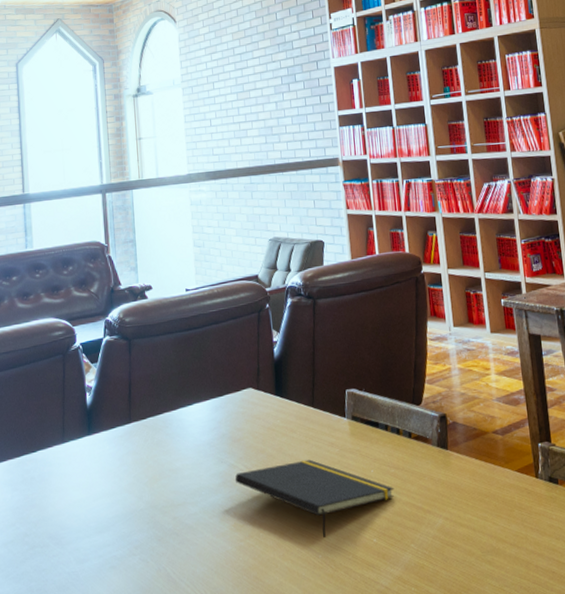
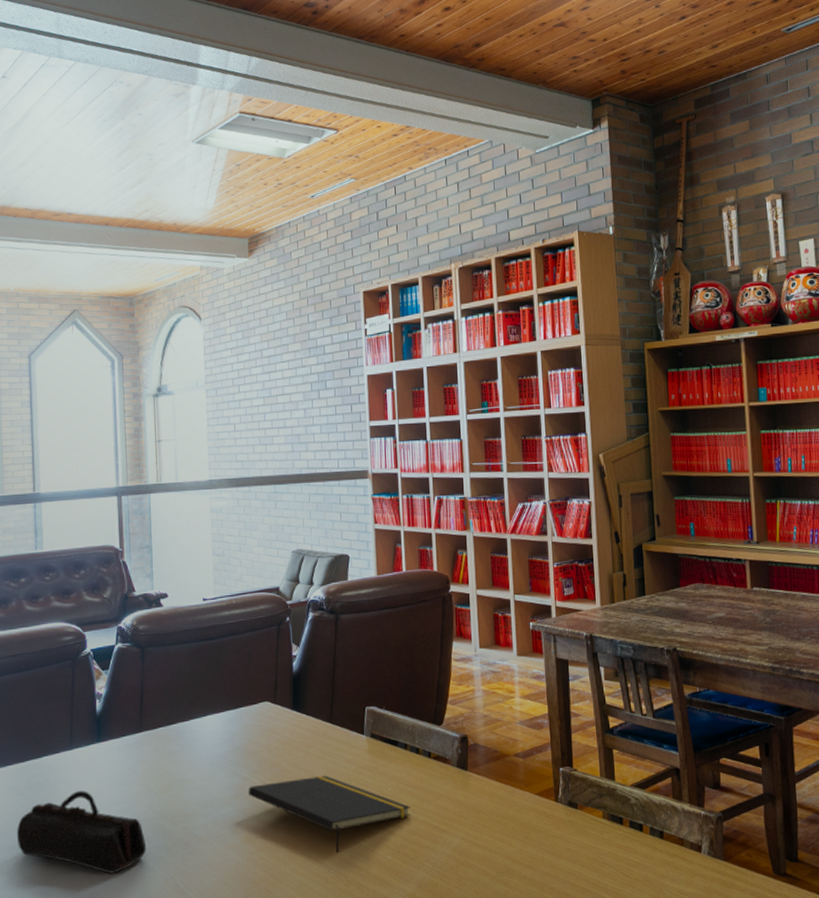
pencil case: none [12,484,139,567] -> present [16,791,147,874]

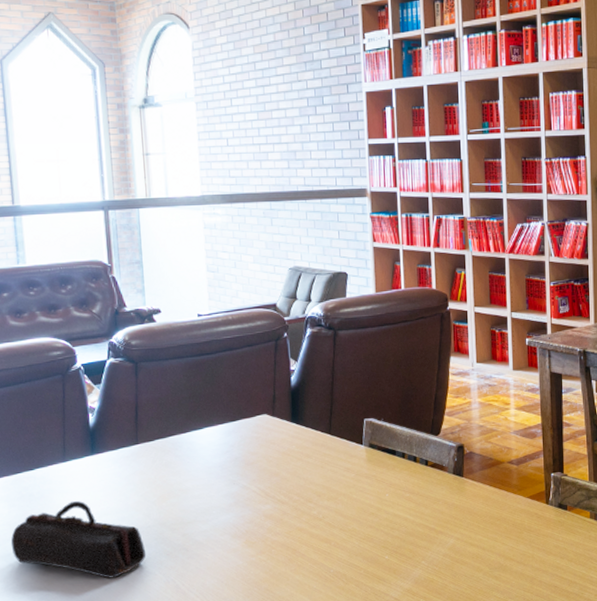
notepad: present [248,775,411,853] -> none [247,483,408,554]

